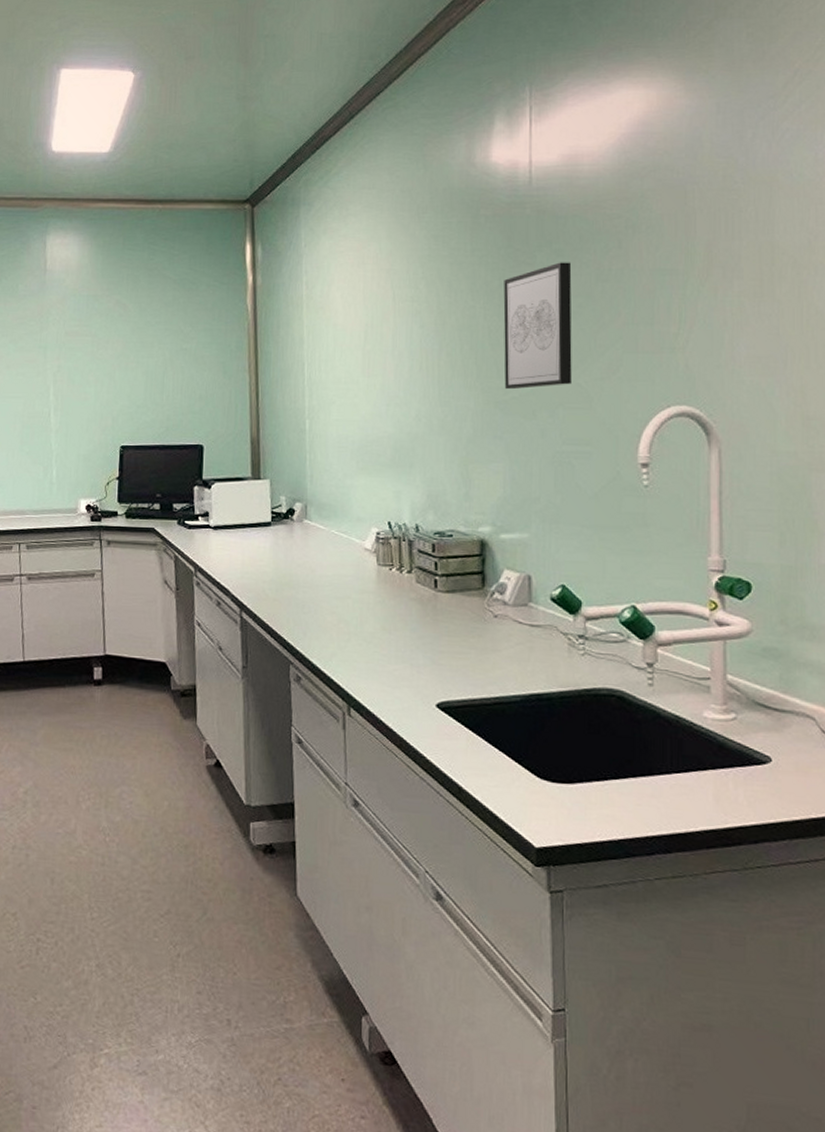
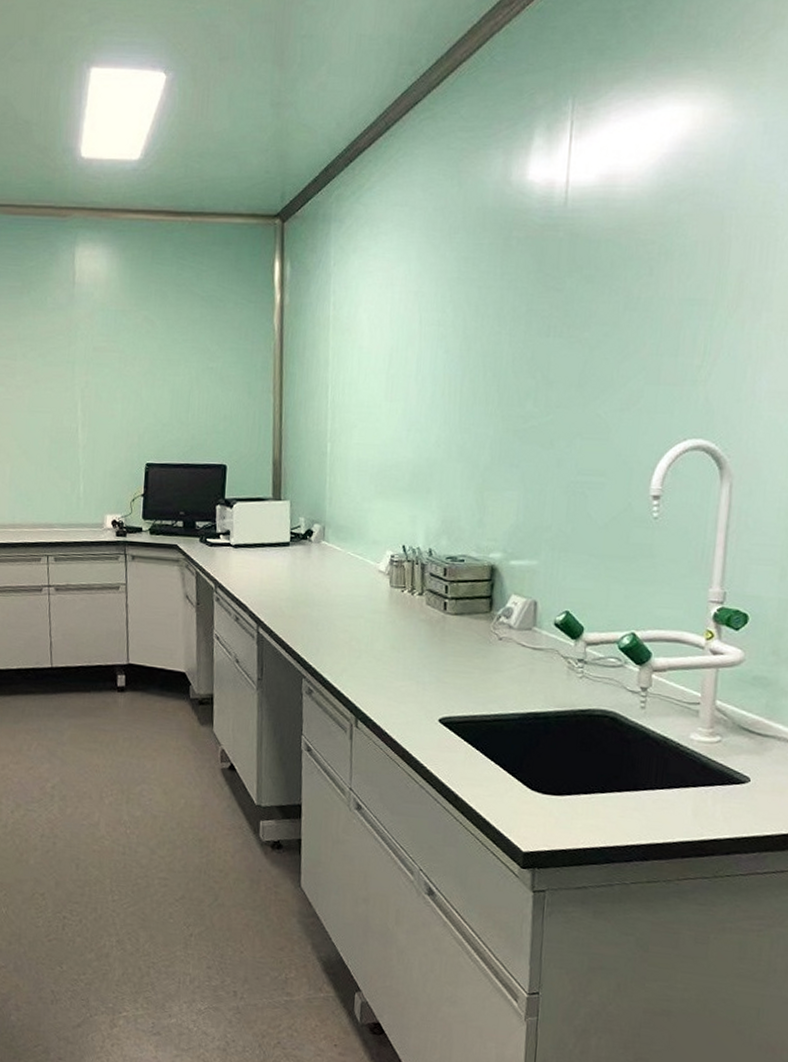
wall art: present [503,262,572,390] -> none [524,289,601,418]

